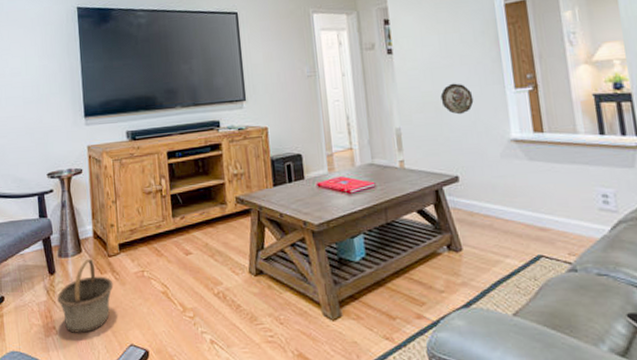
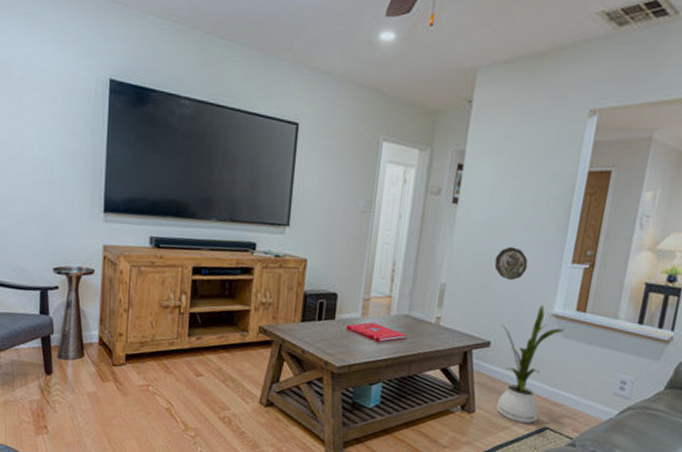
basket: present [57,258,114,333] -> none [52,364,115,437]
house plant: none [464,133,529,254] -> present [495,305,564,424]

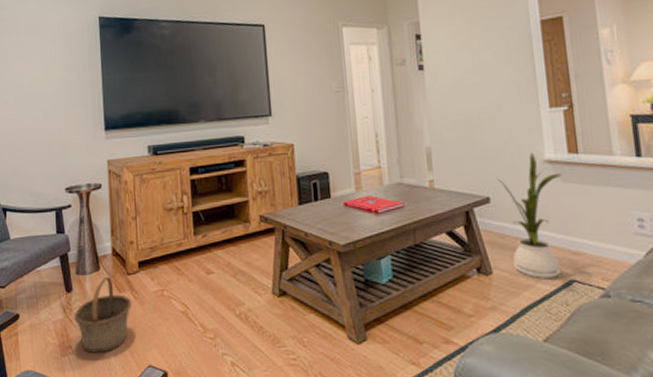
basket: none [52,364,115,437] -> present [74,276,132,353]
decorative plate: present [494,246,528,281] -> none [472,101,507,134]

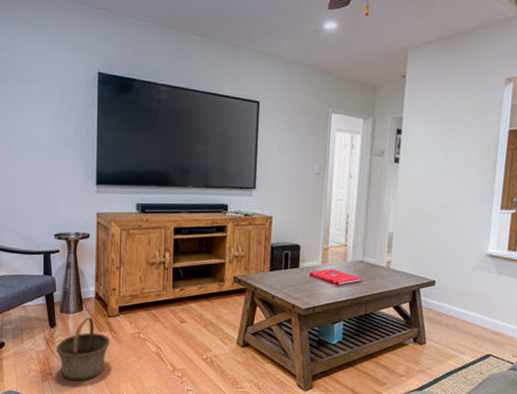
house plant: present [496,153,562,278] -> none [444,247,499,351]

